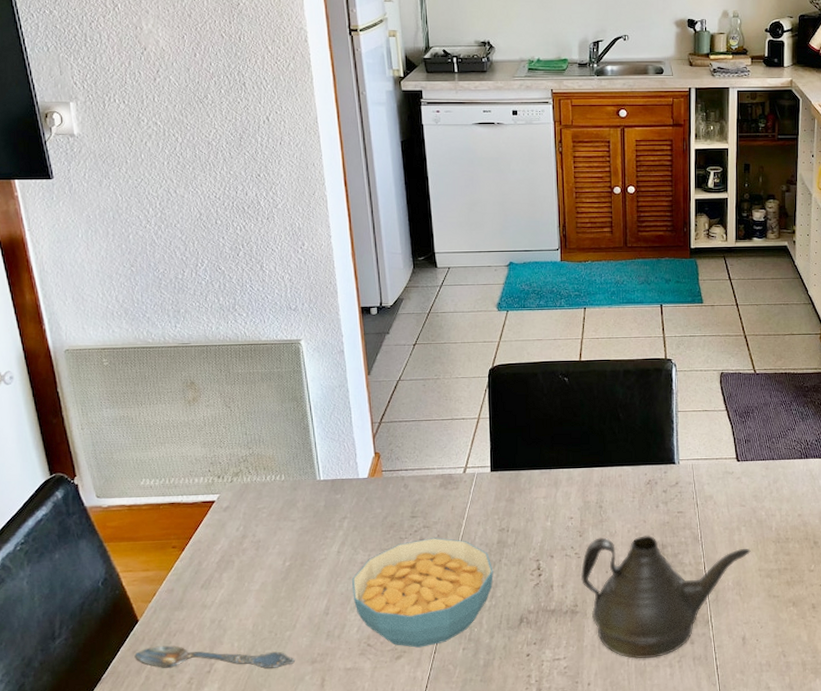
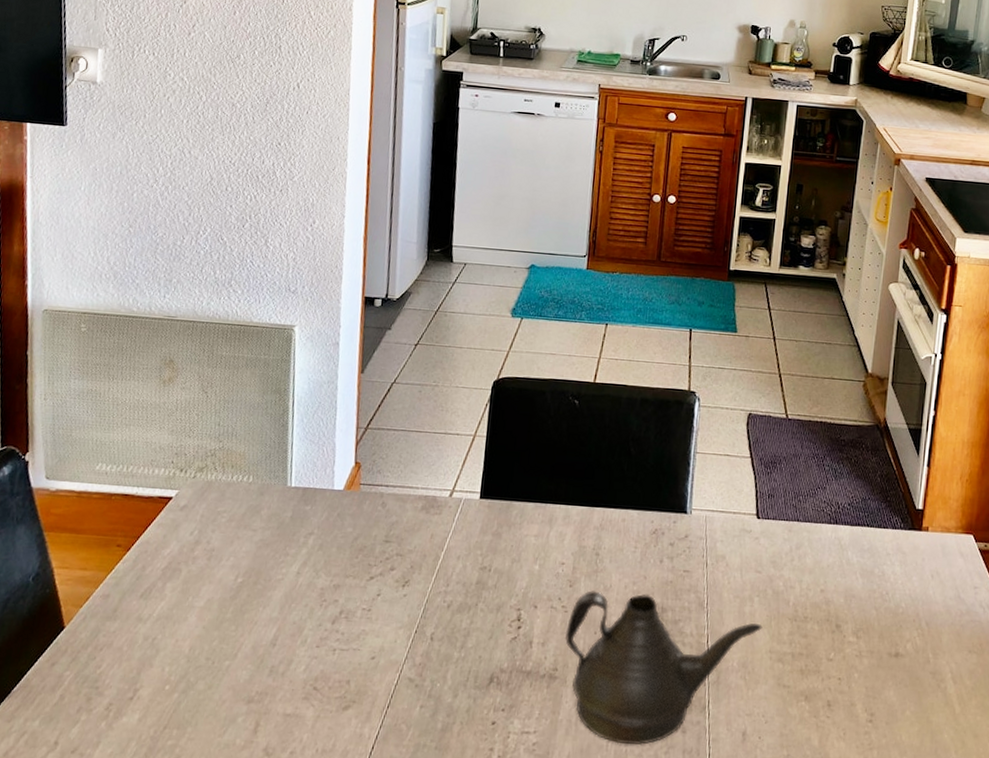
spoon: present [134,645,295,669] -> none [52,660,229,704]
cereal bowl: present [351,538,494,648] -> none [306,568,468,699]

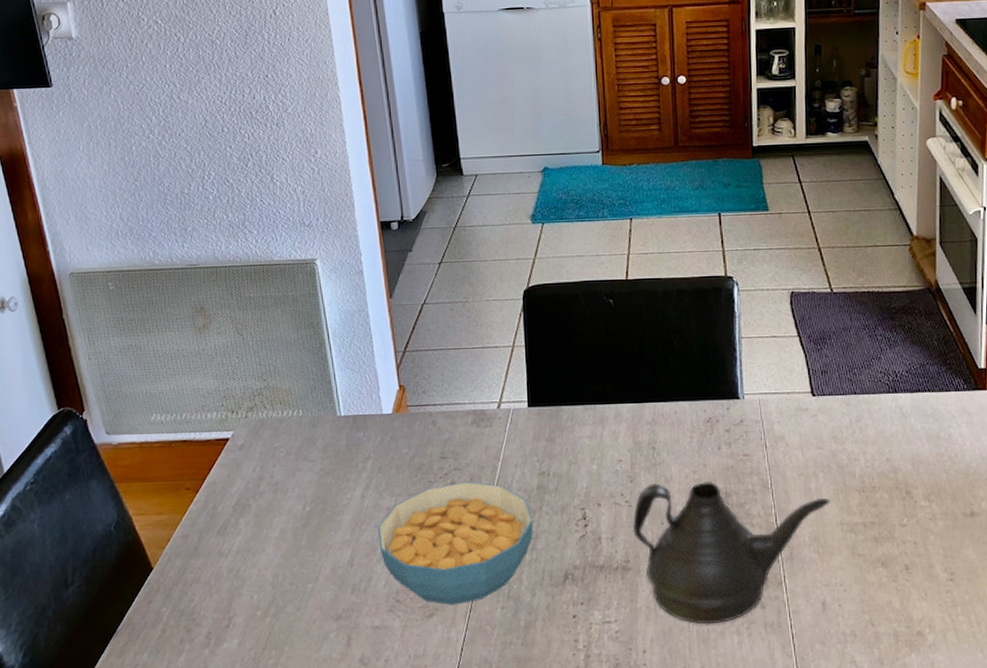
cereal bowl: none [306,568,468,699] -> present [377,481,534,605]

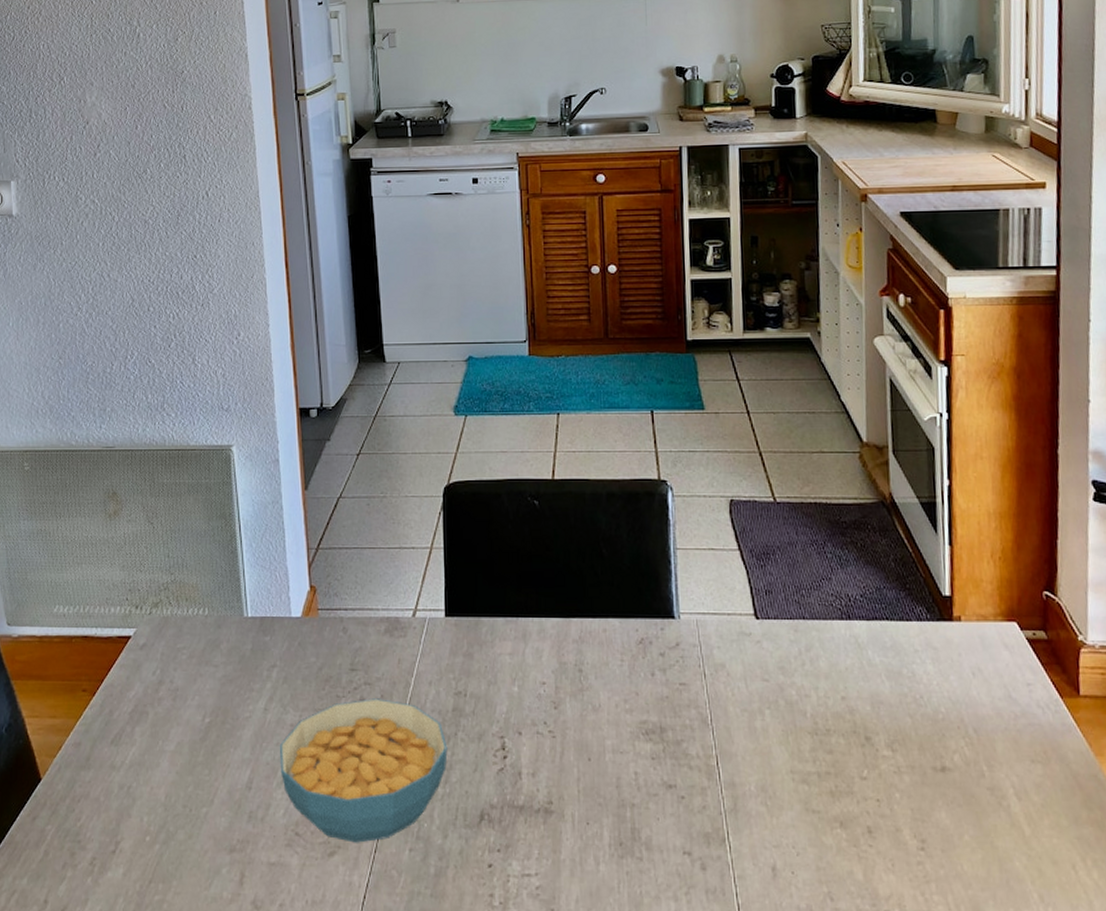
teapot: present [632,481,830,625] -> none [556,712,779,886]

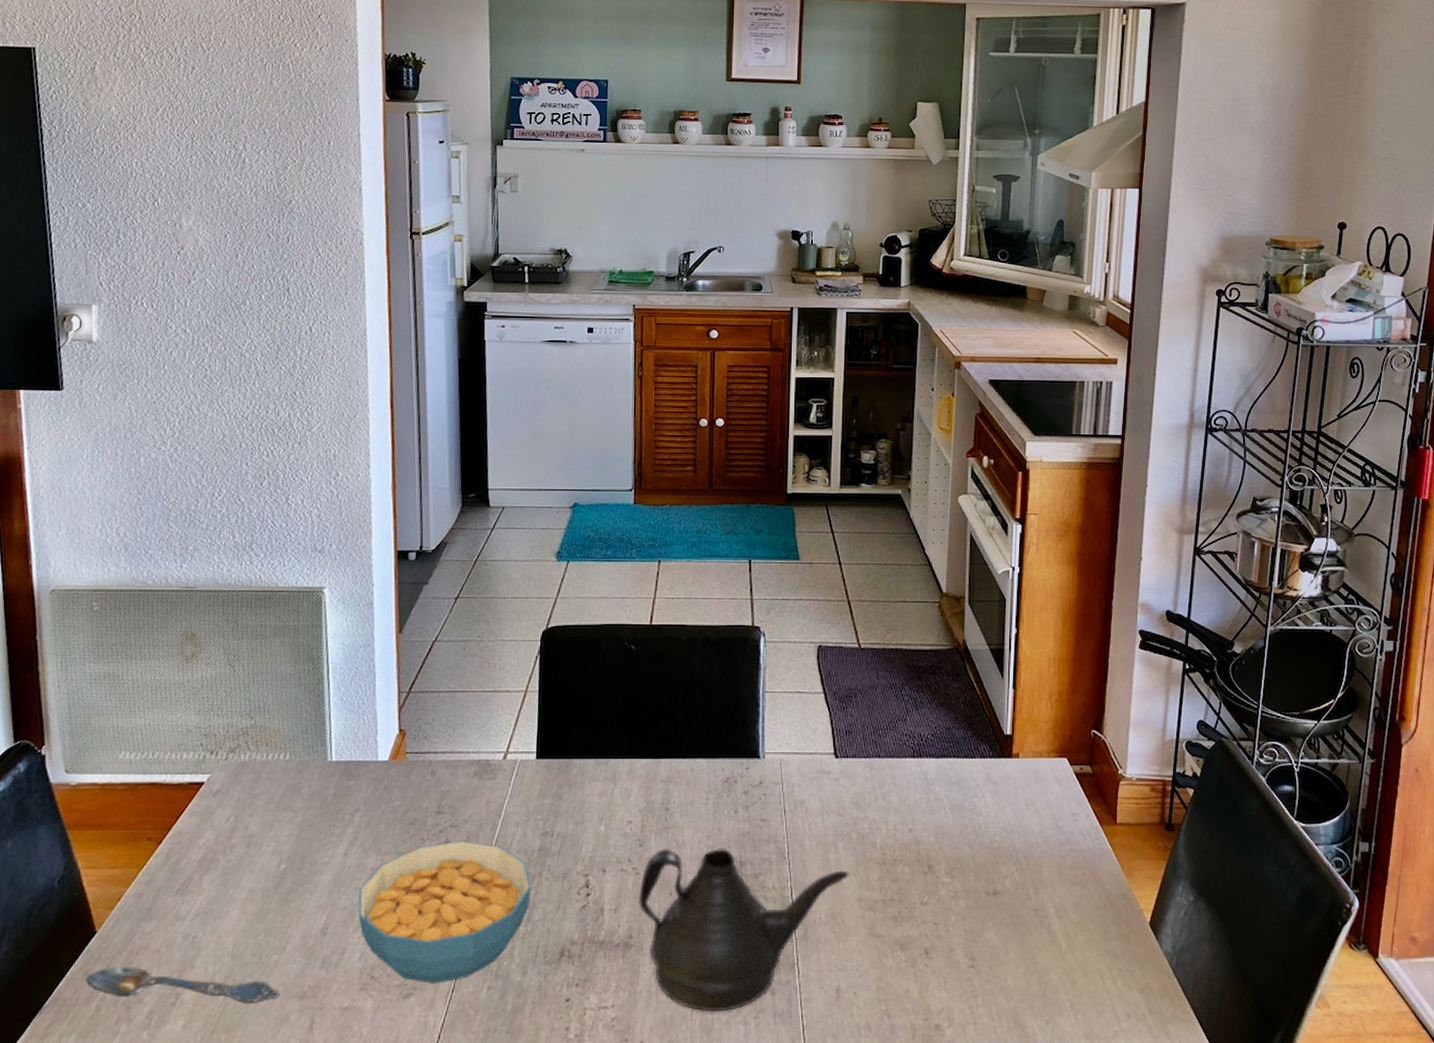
spoon: none [34,813,211,854] -> present [86,967,280,1003]
teapot: none [556,712,779,886] -> present [638,847,849,1012]

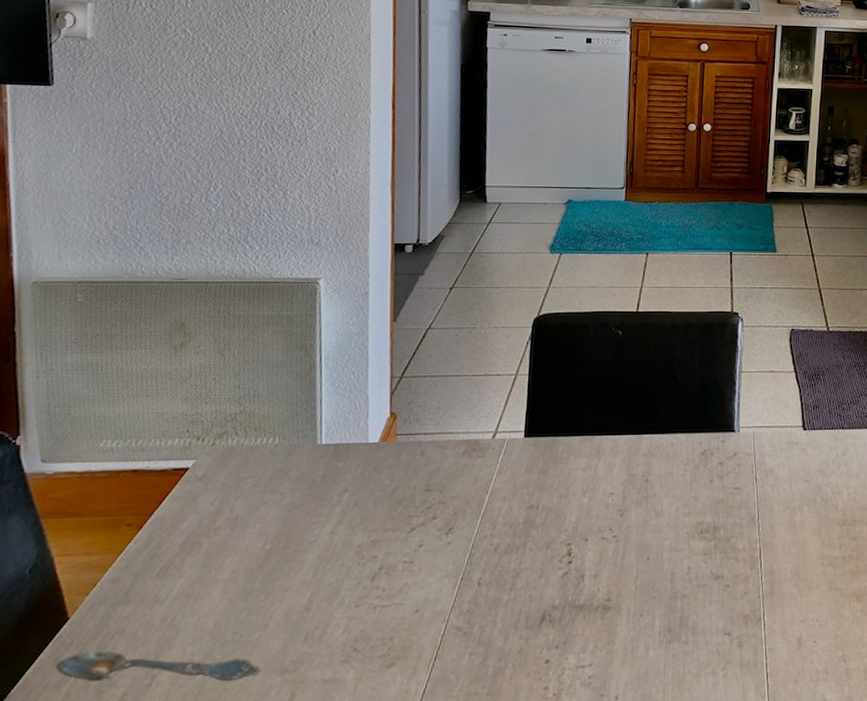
cereal bowl: present [358,840,532,984] -> none [343,516,516,653]
teapot: present [638,847,849,1012] -> none [617,514,813,666]

